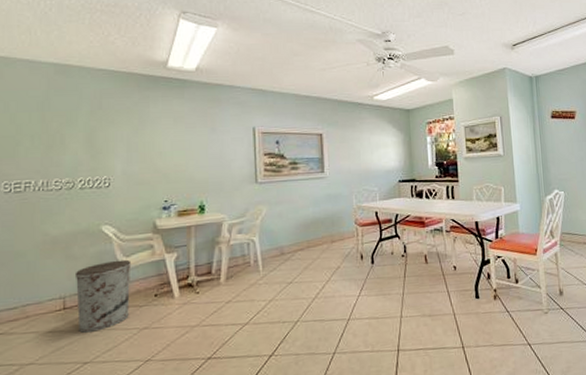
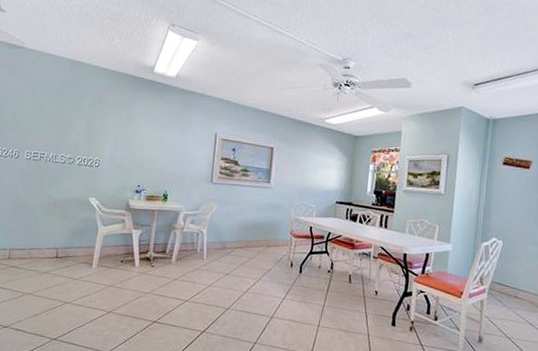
trash can: present [74,259,132,333] -> none [64,227,107,280]

